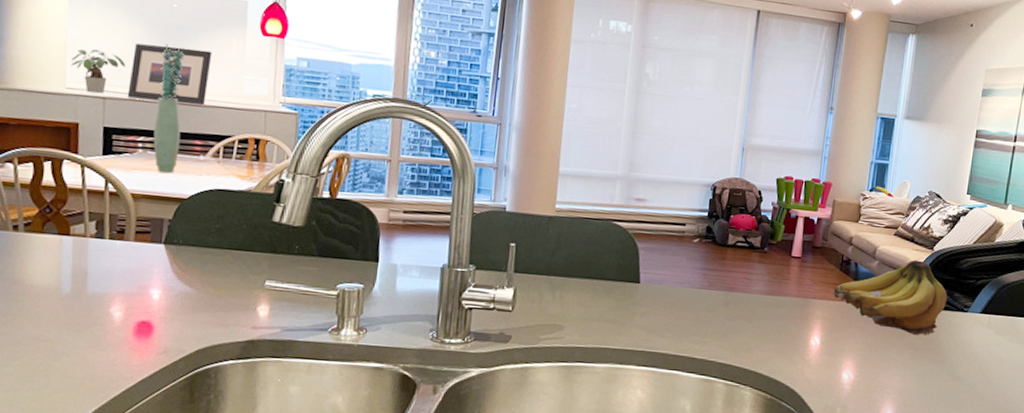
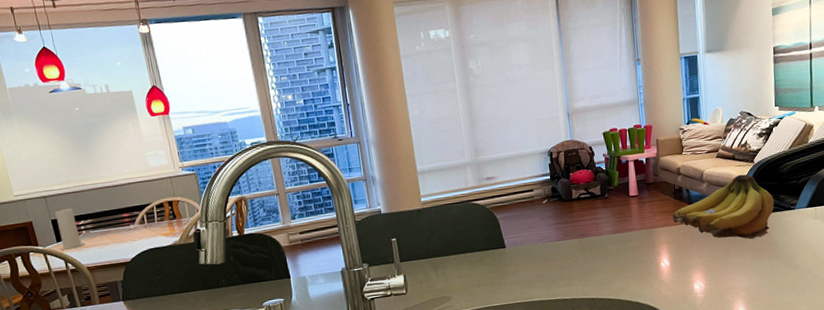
potted plant: present [71,49,126,94] -> none [12,159,54,196]
candle: none [104,117,138,168] -> present [54,208,86,250]
picture frame: present [127,43,213,106] -> none [56,139,123,192]
vase: present [153,44,185,174] -> none [77,141,114,246]

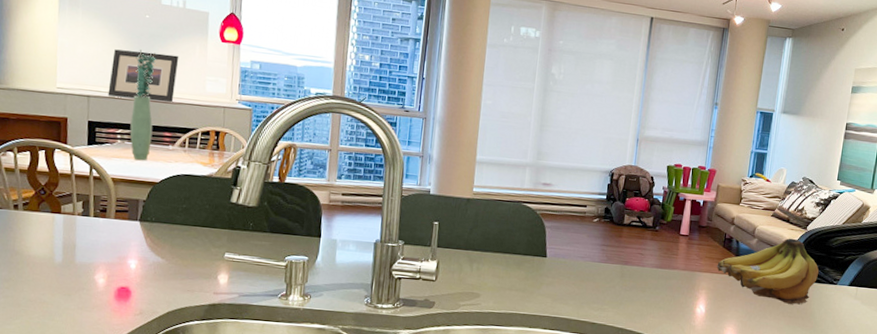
candle: present [54,208,86,250] -> none [89,112,117,156]
picture frame: none [56,139,123,192] -> present [107,49,179,103]
vase: none [77,141,114,246] -> present [130,50,156,161]

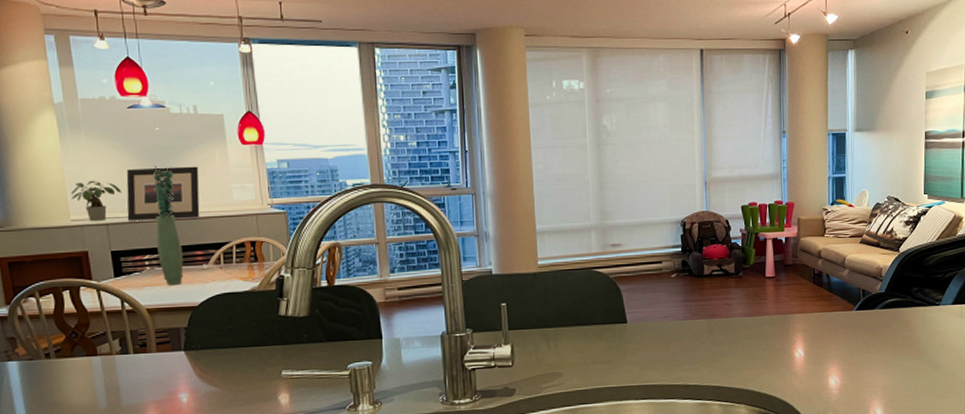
potted plant: none [61,54,106,93] -> present [71,180,121,222]
fruit: present [717,238,820,305] -> none [810,263,919,334]

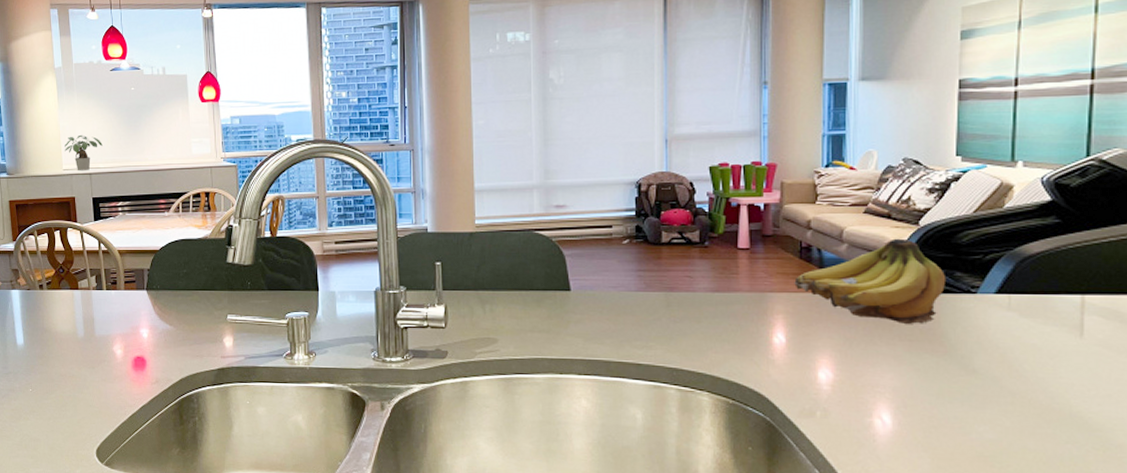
picture frame: present [126,166,200,221] -> none [106,122,165,171]
vase: present [151,166,184,286] -> none [127,122,149,231]
fruit: none [810,263,919,334] -> present [794,238,947,324]

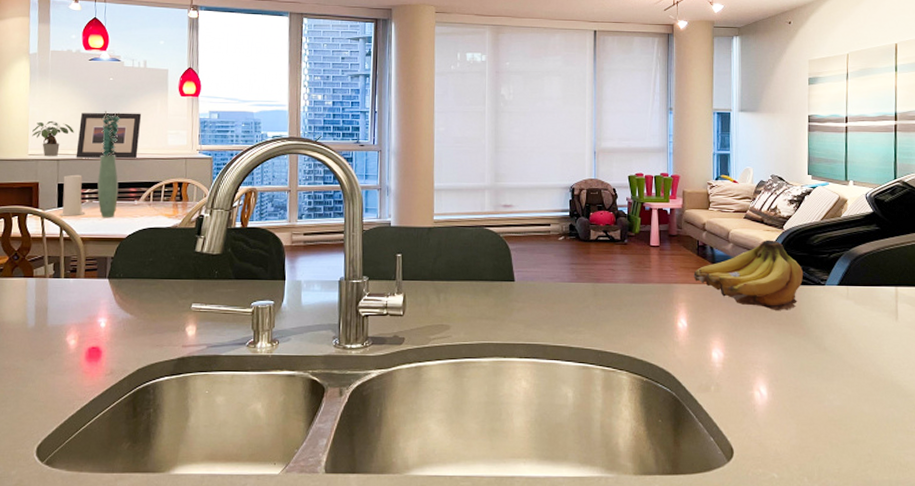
candle: none [96,187,120,229] -> present [59,174,86,216]
picture frame: none [106,122,165,171] -> present [76,112,142,159]
vase: none [127,122,149,231] -> present [97,111,120,218]

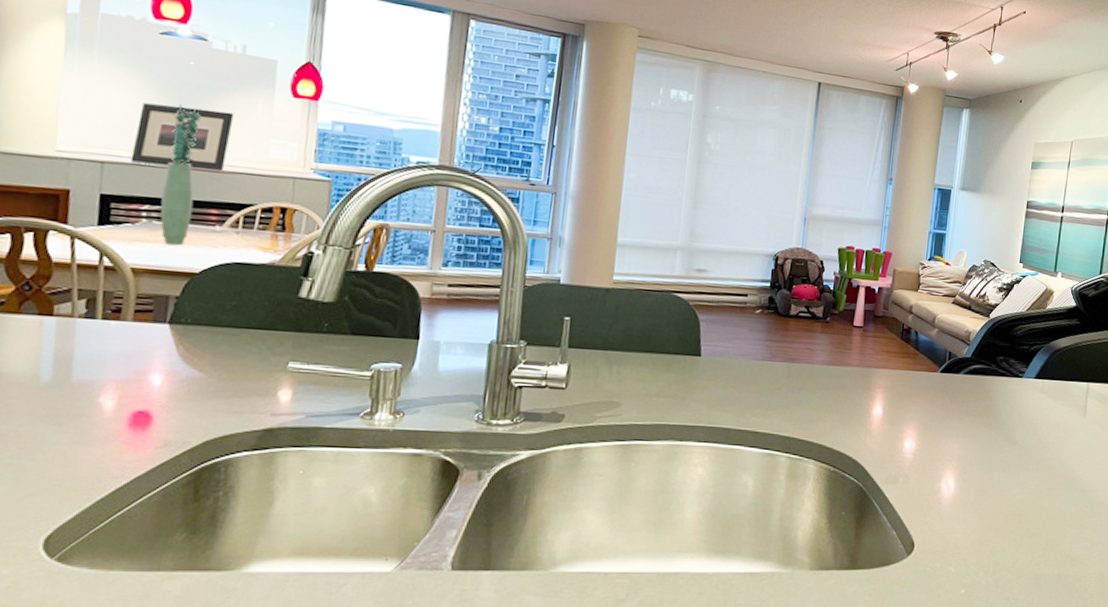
potted plant: present [32,120,74,157] -> none [63,108,130,158]
candle: present [59,174,86,216] -> none [99,183,141,239]
fruit: present [693,240,804,310] -> none [894,327,1004,402]

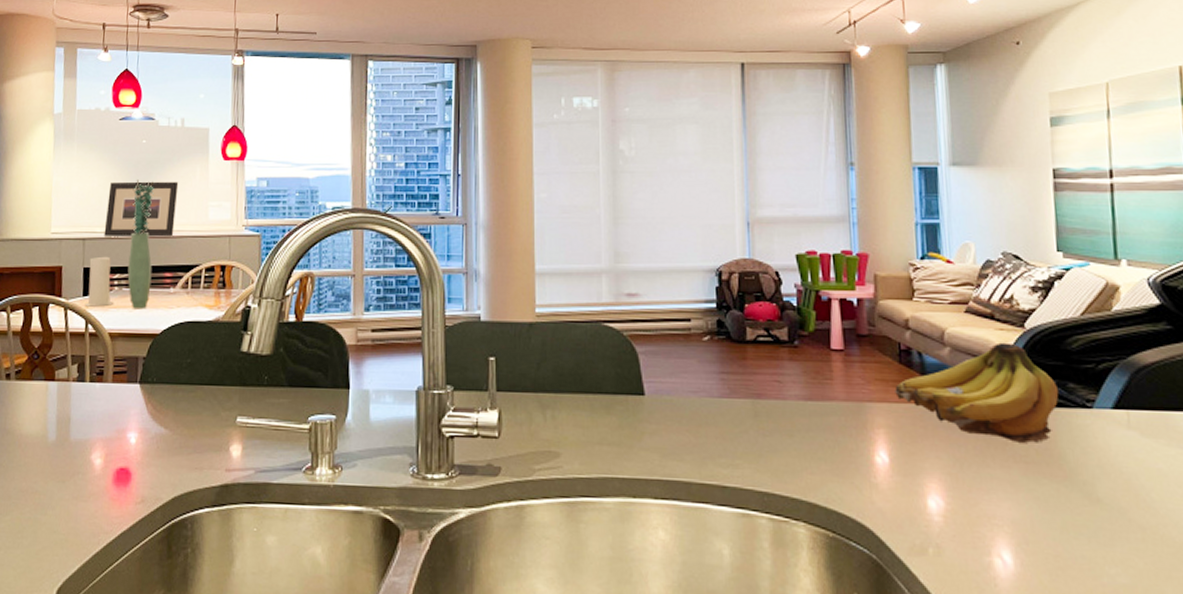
candle: none [99,183,141,239] -> present [84,256,114,307]
fruit: none [894,327,1004,402] -> present [894,342,1059,443]

